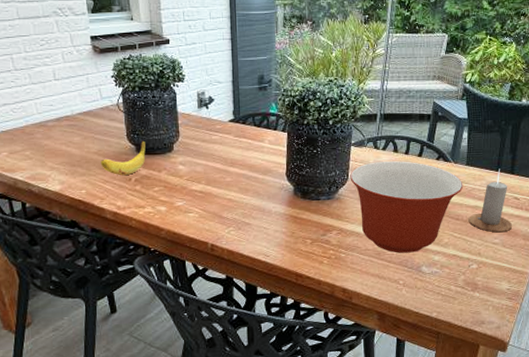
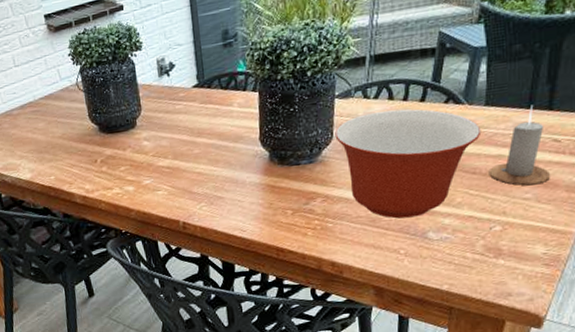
banana: present [100,140,146,176] -> none [65,119,110,158]

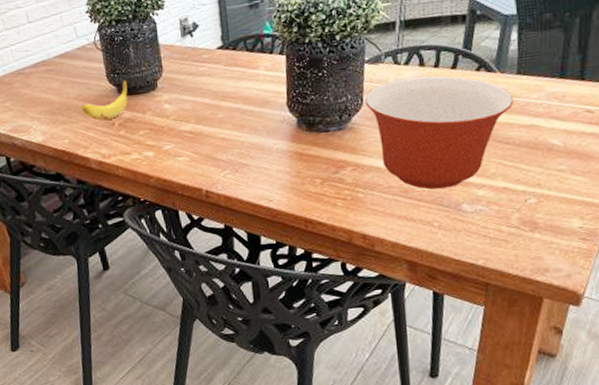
banana: none [65,119,110,158] -> present [81,80,129,121]
candle: present [490,104,550,185] -> none [523,74,584,157]

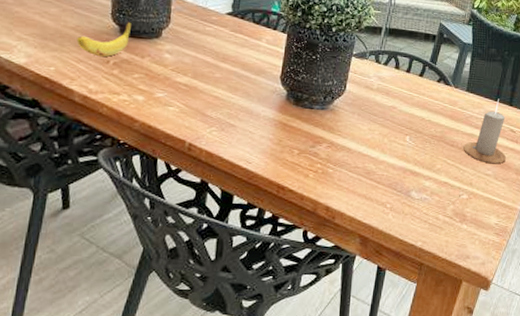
mixing bowl: present [365,76,514,190] -> none [347,76,462,176]
candle: none [523,74,584,157] -> present [464,98,506,164]

